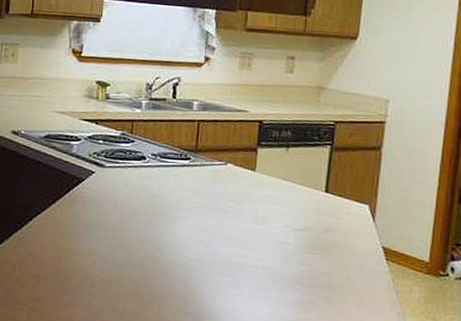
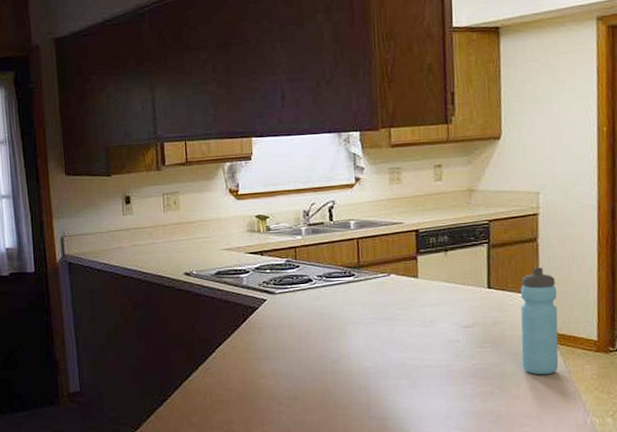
water bottle: none [350,176,394,292] -> present [521,266,559,375]

